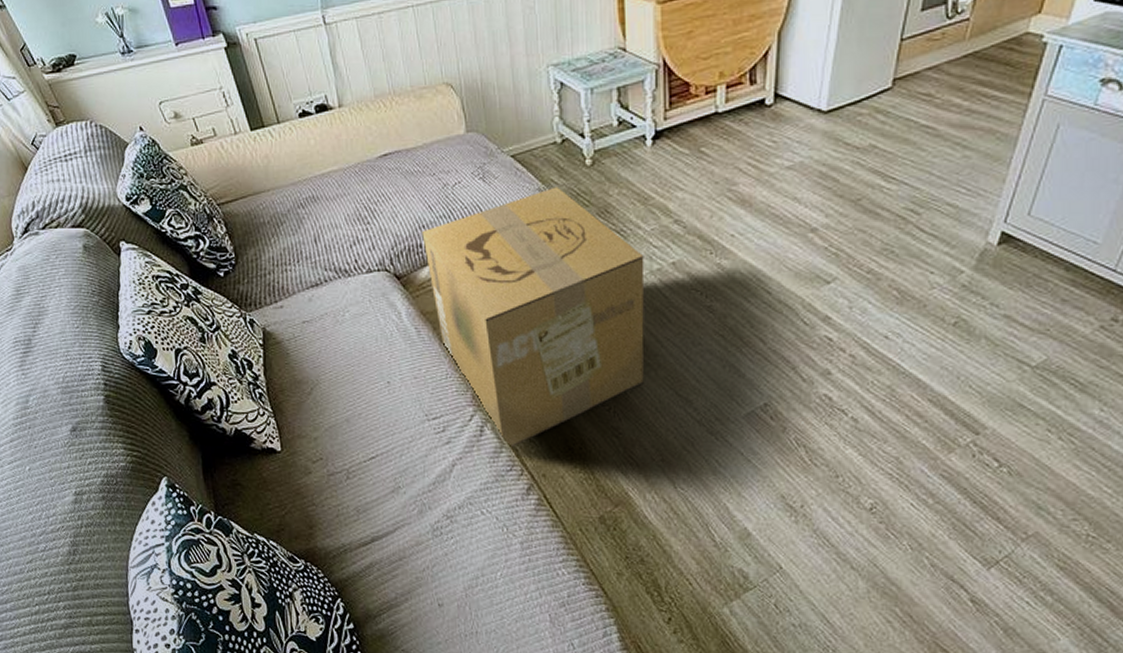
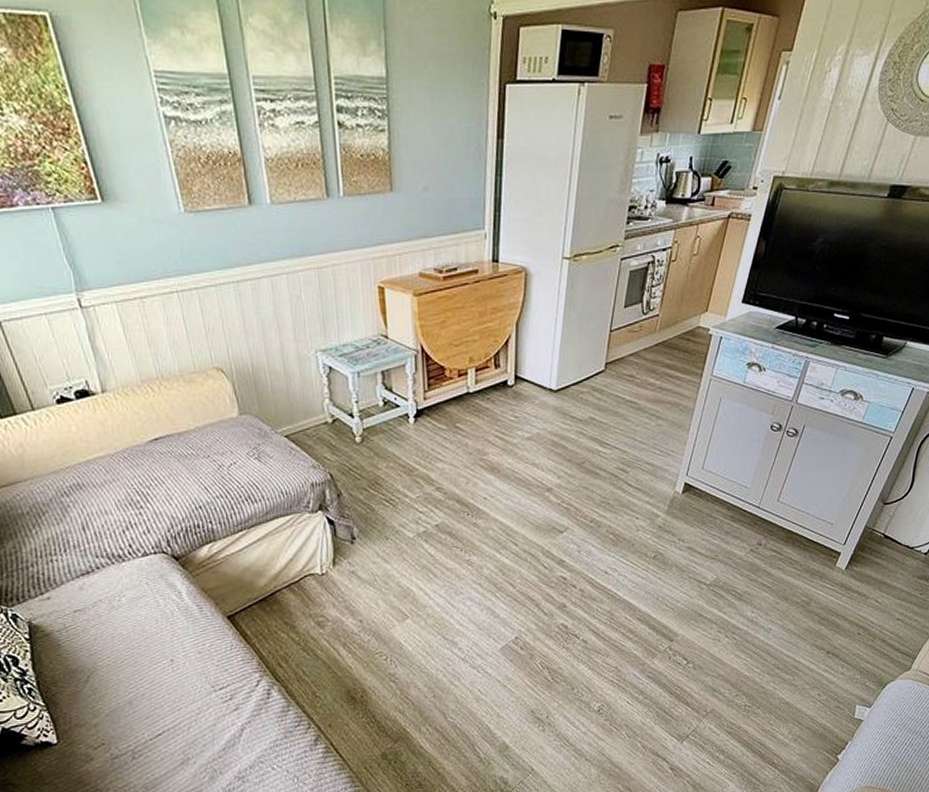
cardboard box: present [422,186,645,449] -> none [199,463,416,707]

